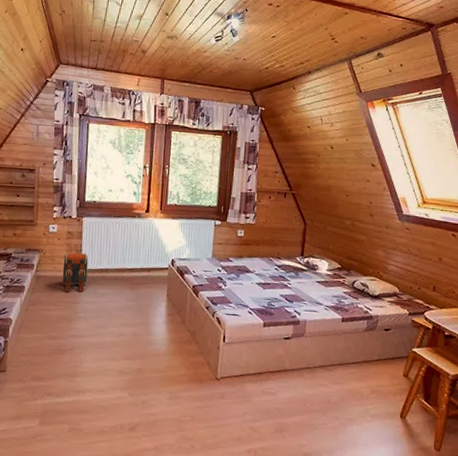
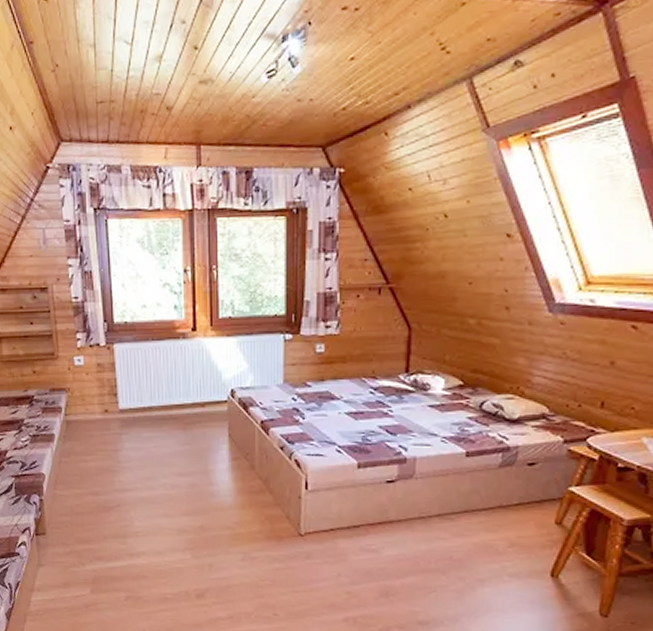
backpack: present [62,253,89,293] -> none [96,389,129,439]

